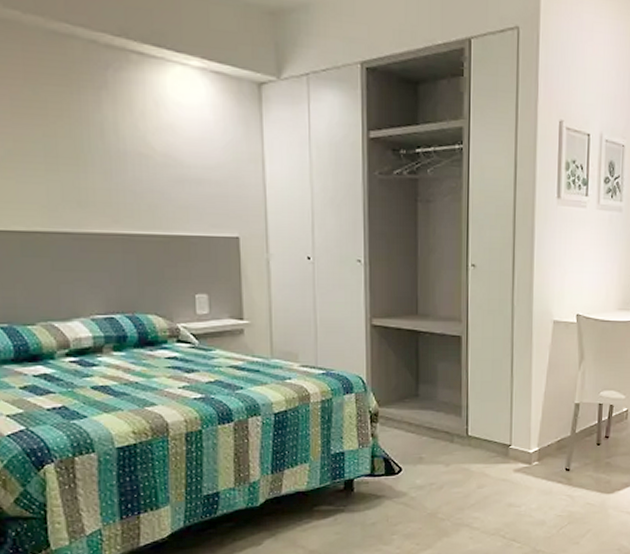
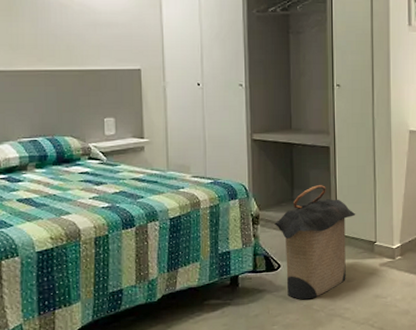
laundry hamper: none [396,380,489,508] -> present [274,185,356,300]

